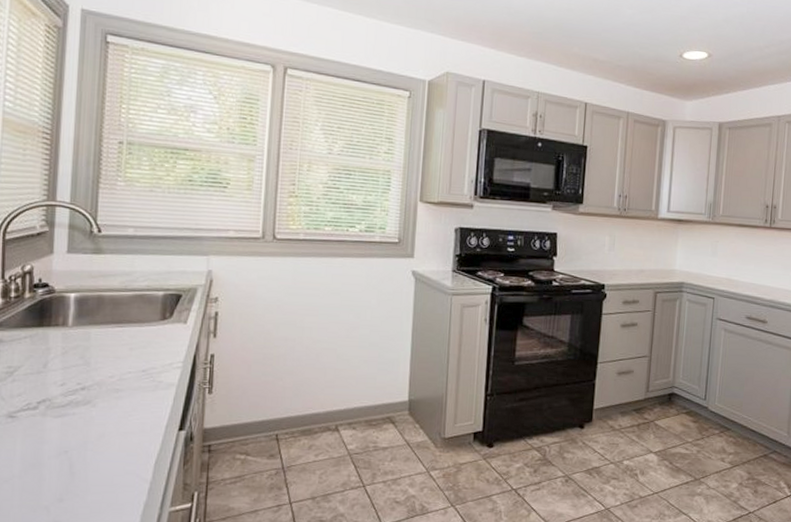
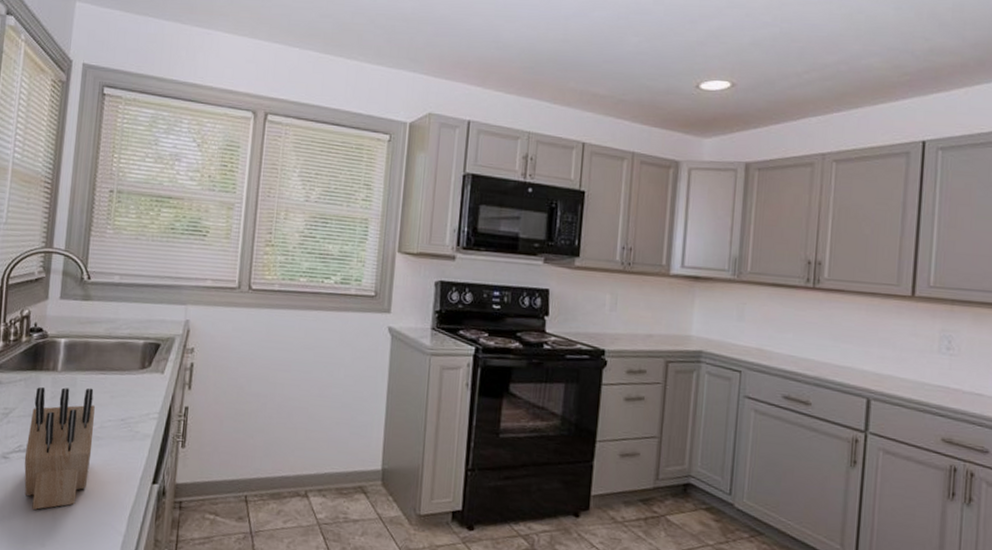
knife block: none [34,341,113,466] -> present [24,386,95,510]

